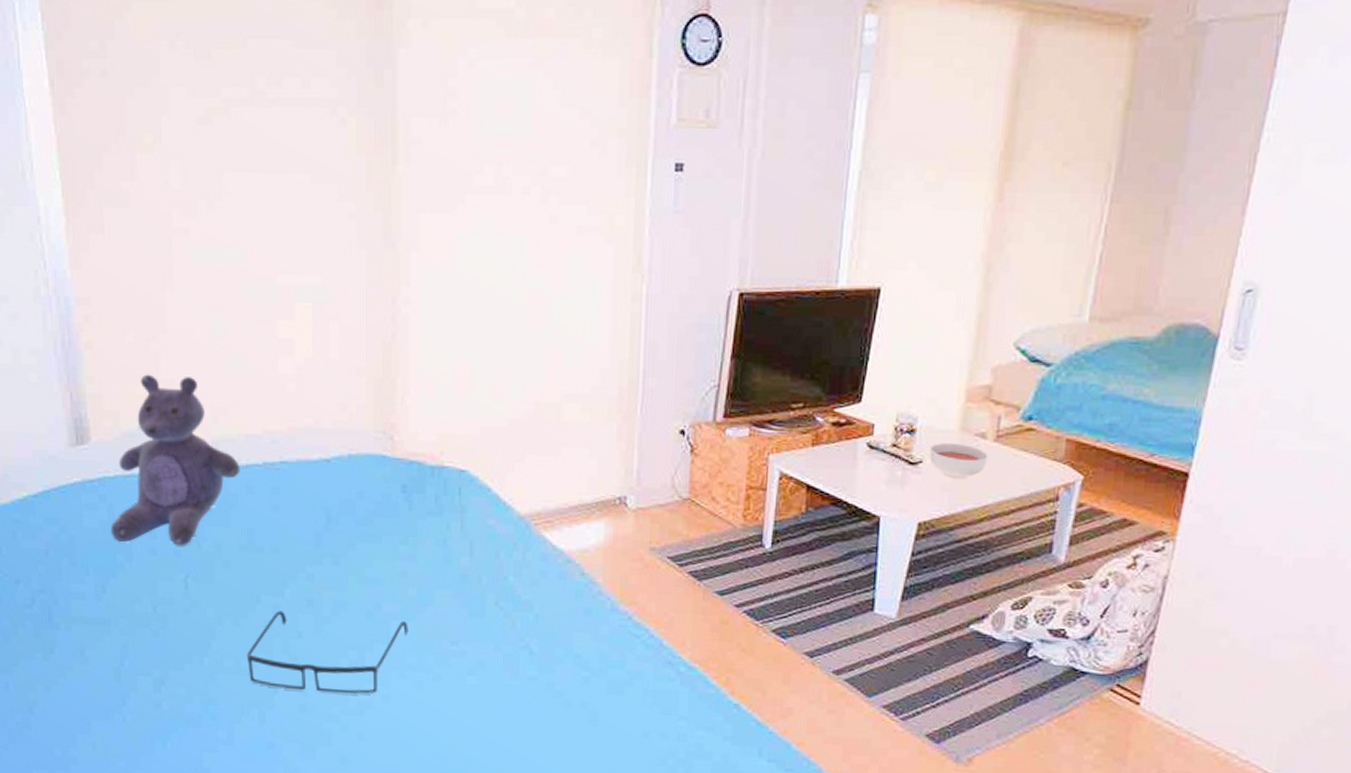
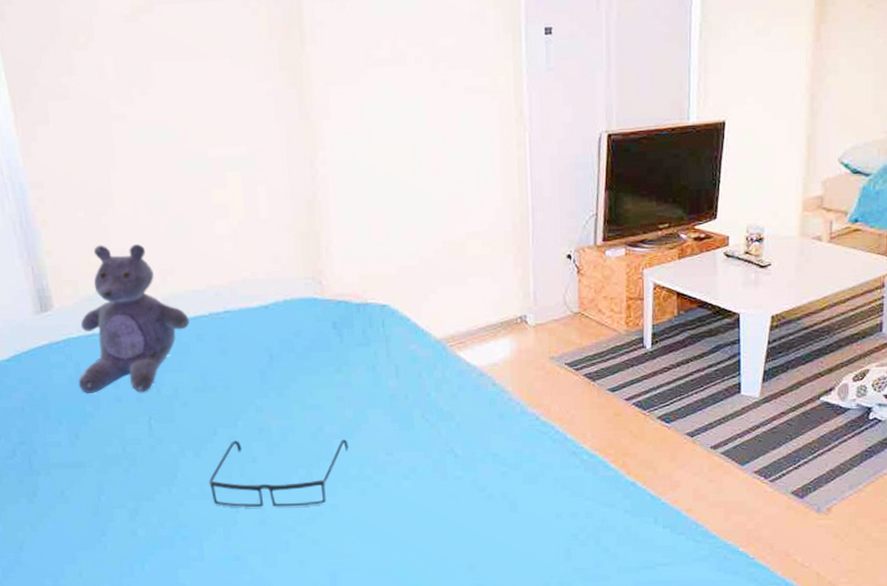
bowl: present [929,442,989,480] -> none [776,246,825,277]

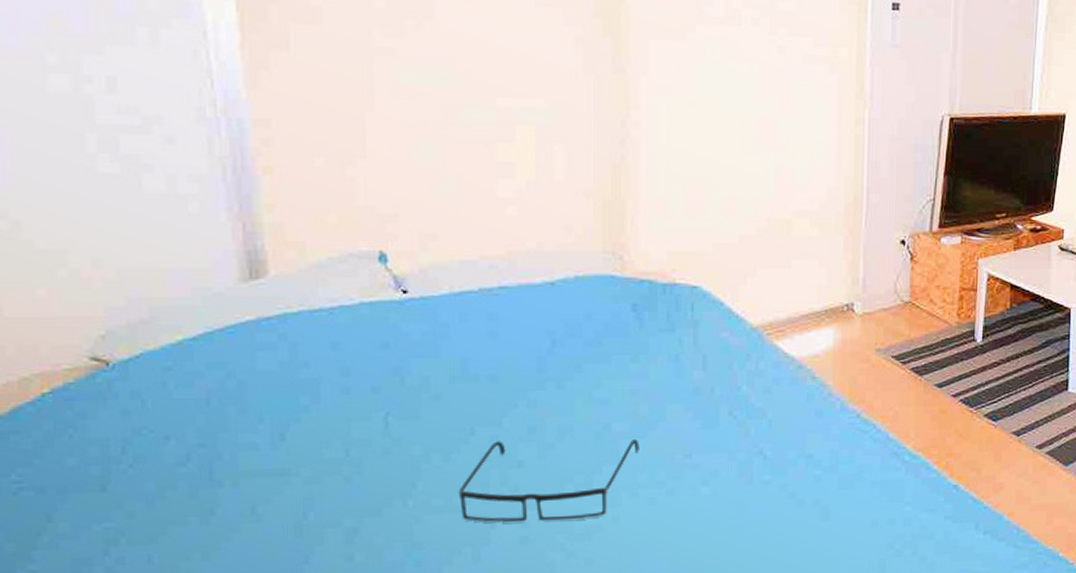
stuffed animal: present [78,244,190,393] -> none [292,200,452,383]

